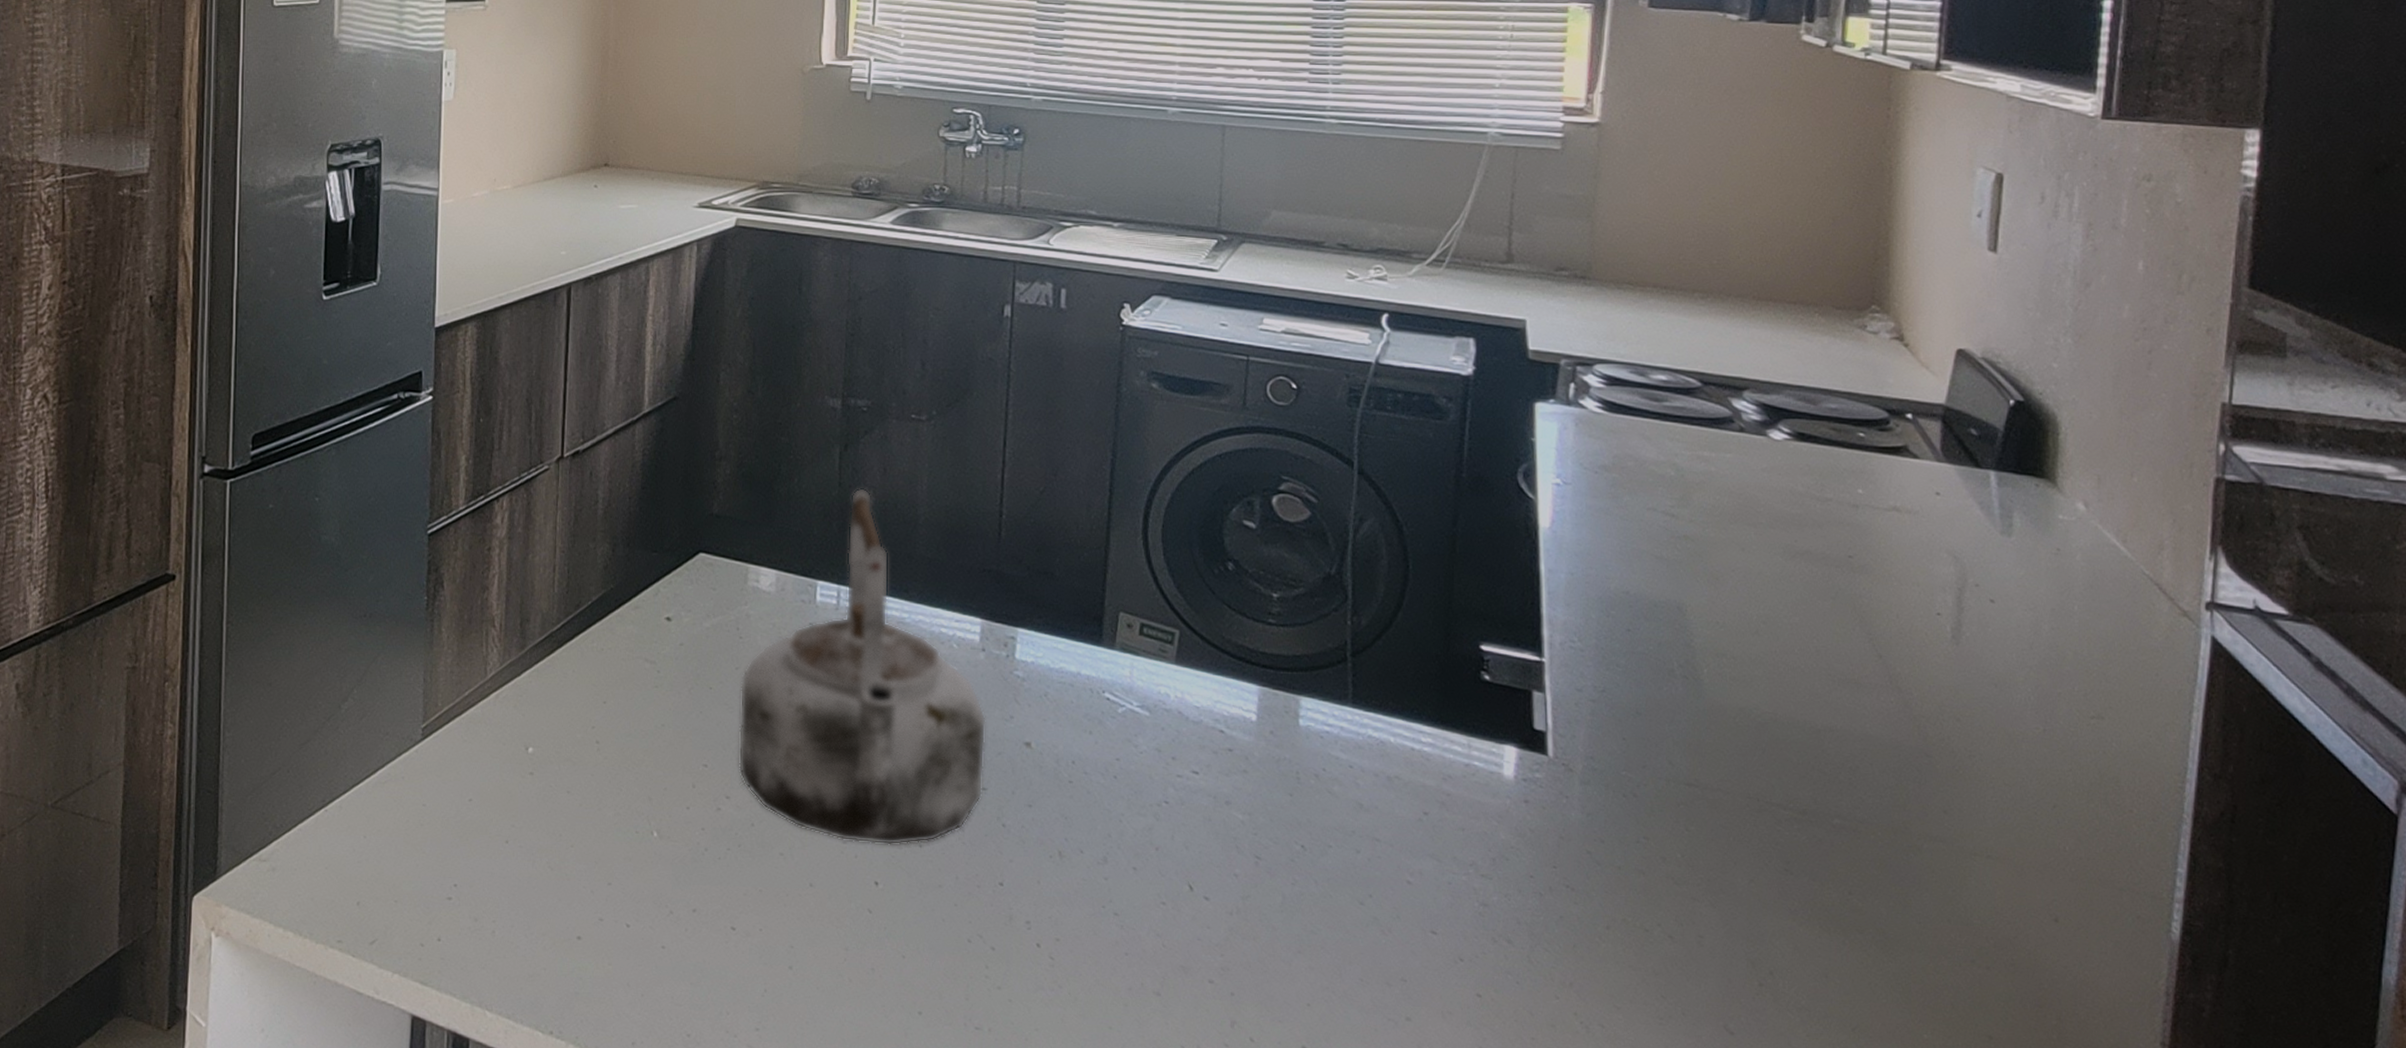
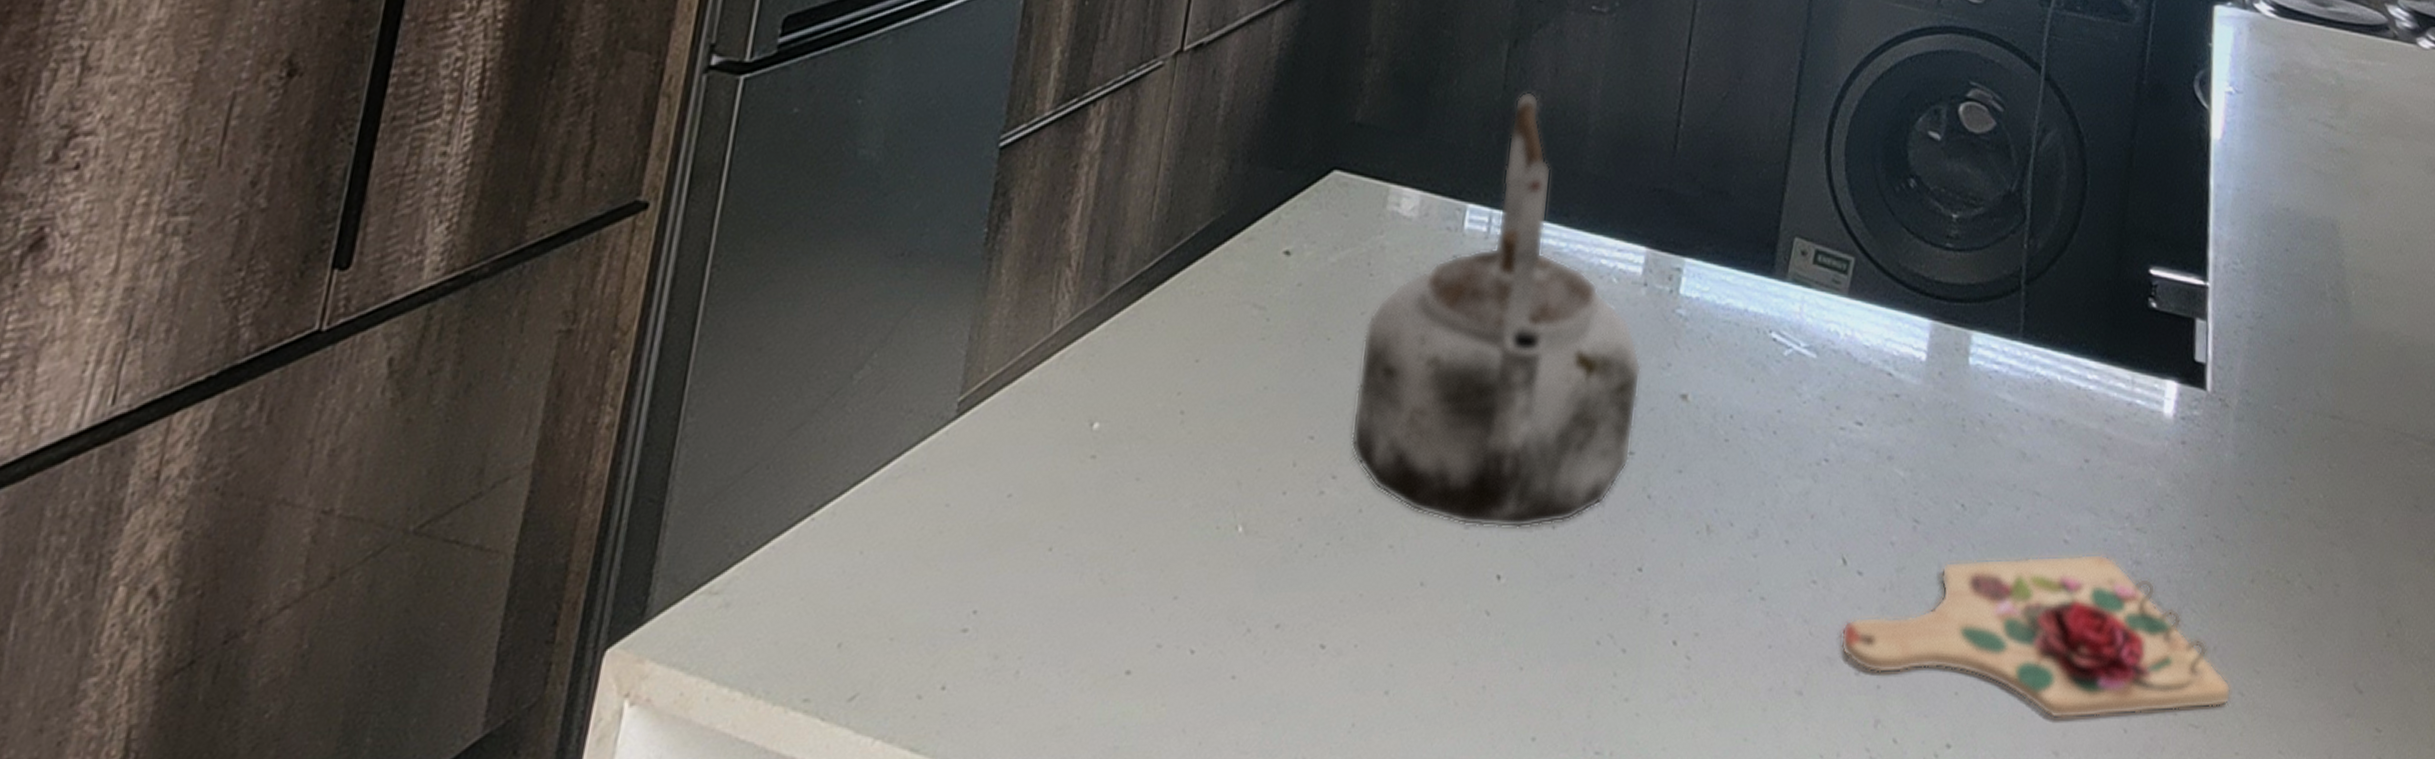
cutting board: none [1192,893,1591,1036] -> present [1840,553,2232,719]

